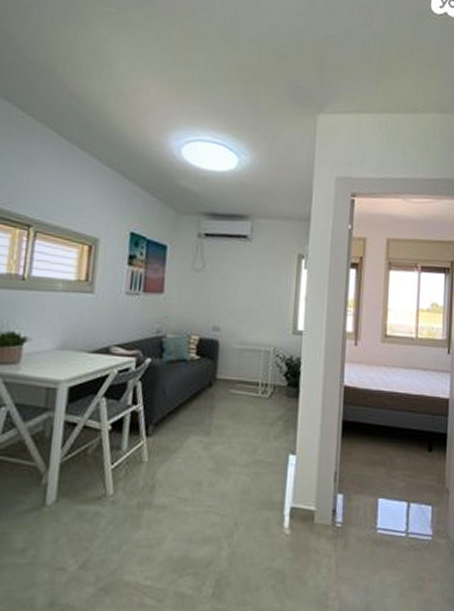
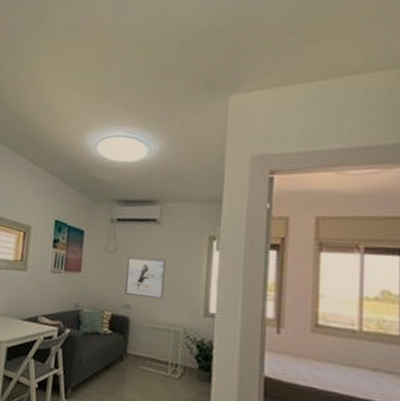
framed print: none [214,276,256,320] -> present [125,258,166,300]

